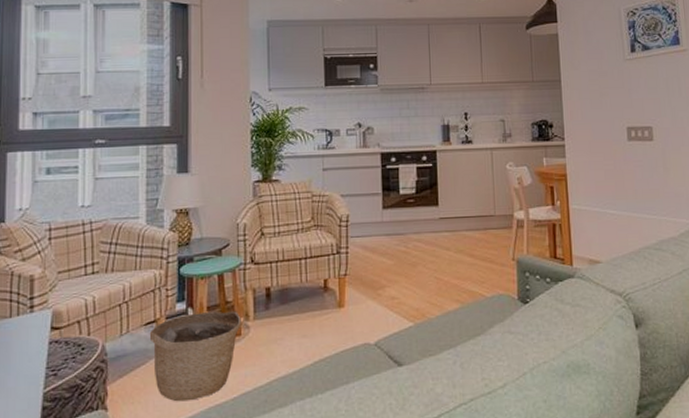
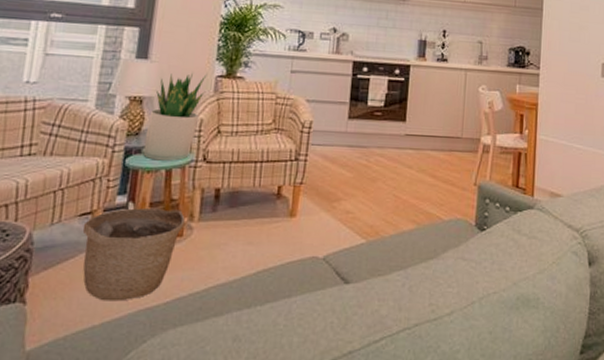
planter: none [195,180,245,267] -> present [143,72,207,161]

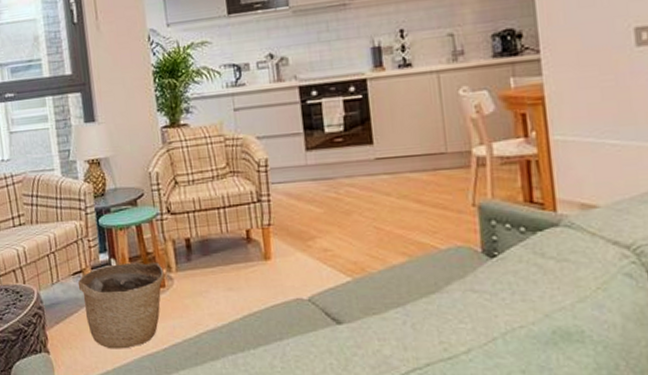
planter: present [143,72,207,161] -> none [109,127,155,218]

